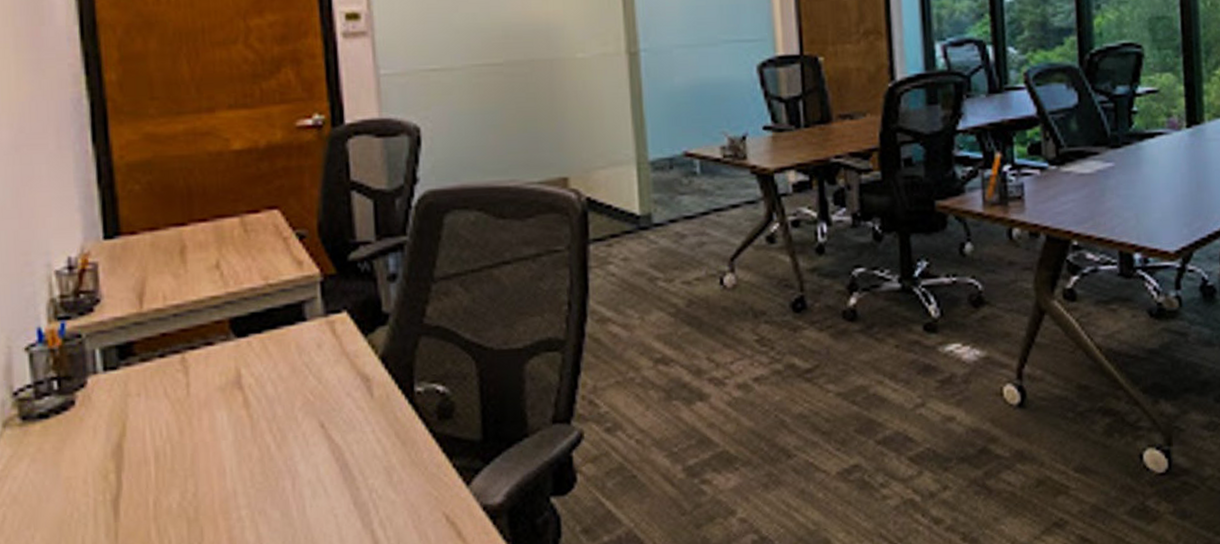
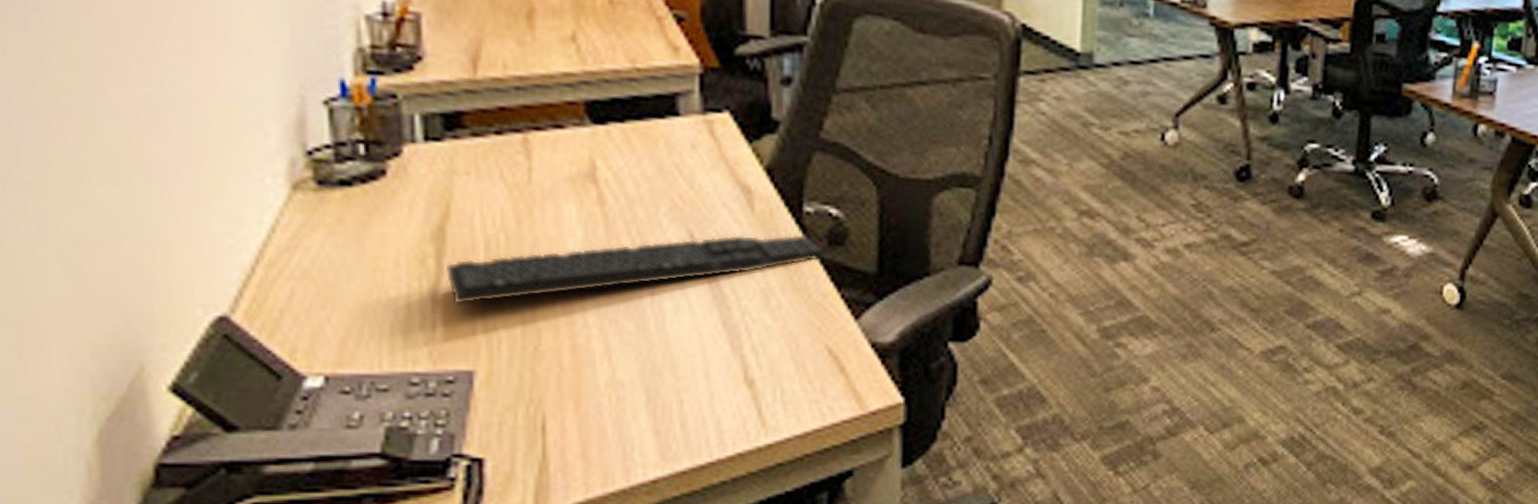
keyboard: none [123,412,441,512] -> present [445,233,830,304]

